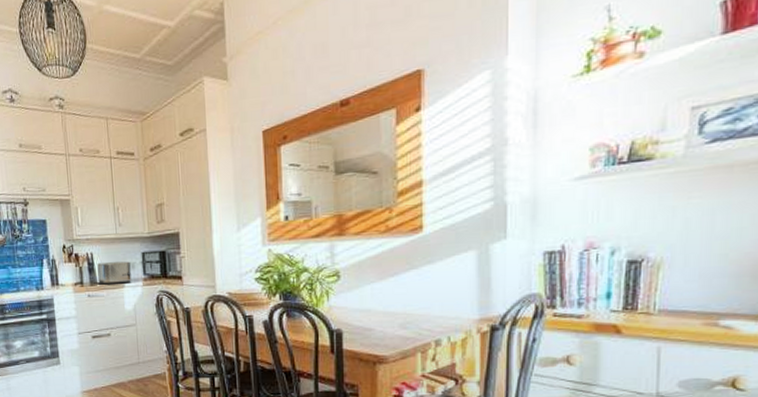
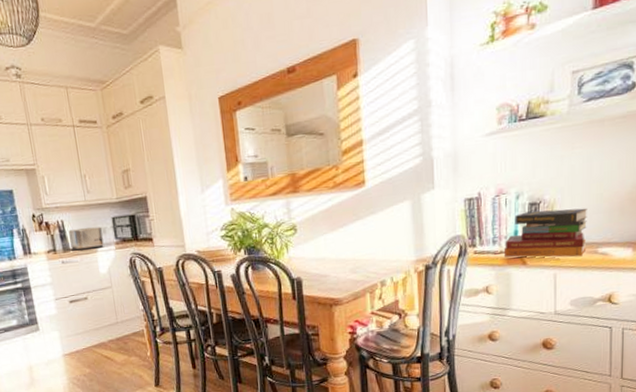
books: none [591,270,706,329] -> present [503,208,587,258]

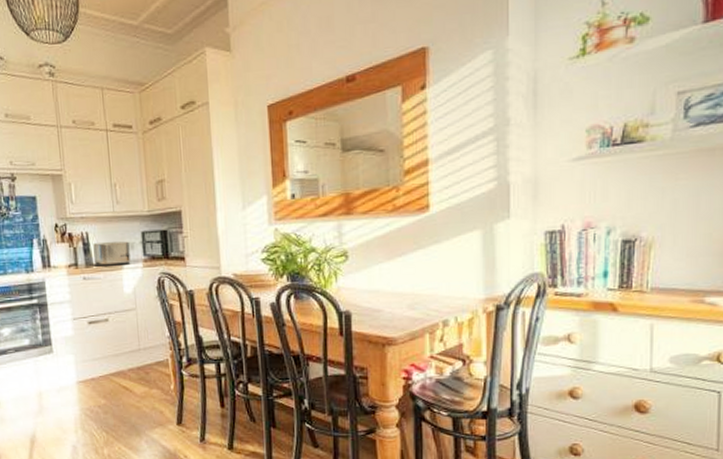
books: present [503,208,587,258] -> none [590,249,693,306]

